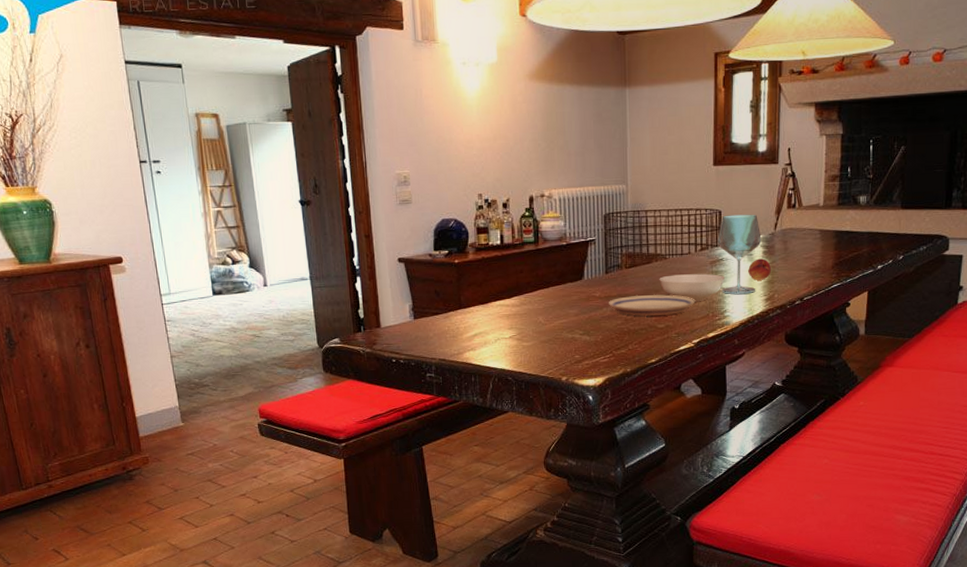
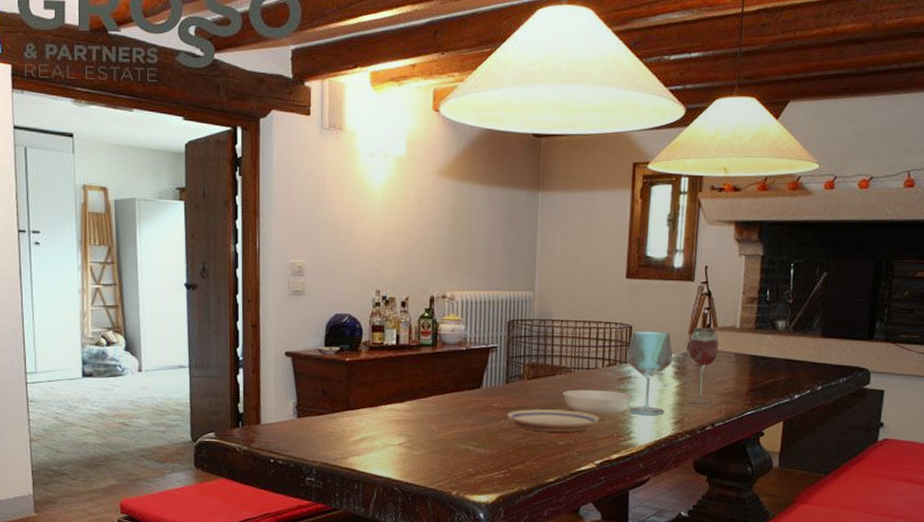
fruit: present [748,258,772,281] -> none [657,379,683,402]
wineglass: none [775,207,805,281] -> present [687,327,719,405]

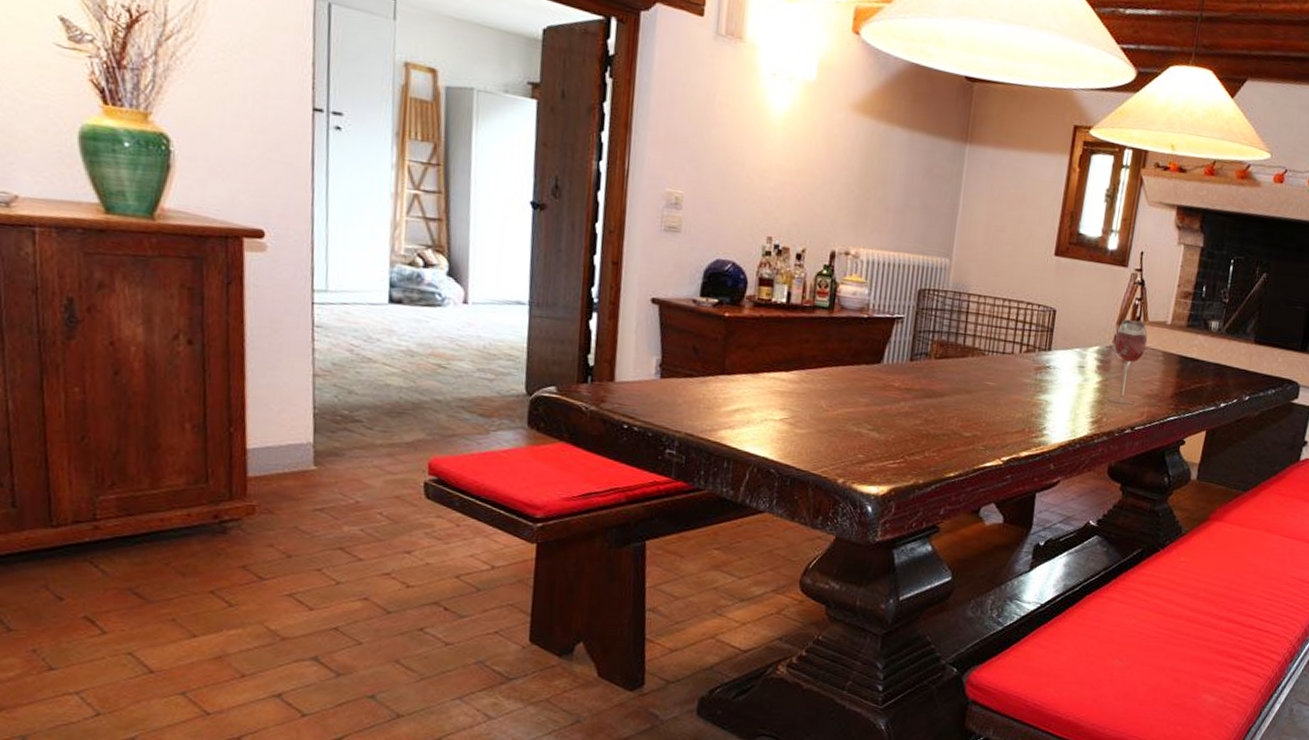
plate: present [507,409,600,432] -> none [908,392,1012,423]
bowl: present [562,390,632,420] -> none [972,375,1049,412]
wine glass: present [626,331,673,416] -> none [1043,316,1098,413]

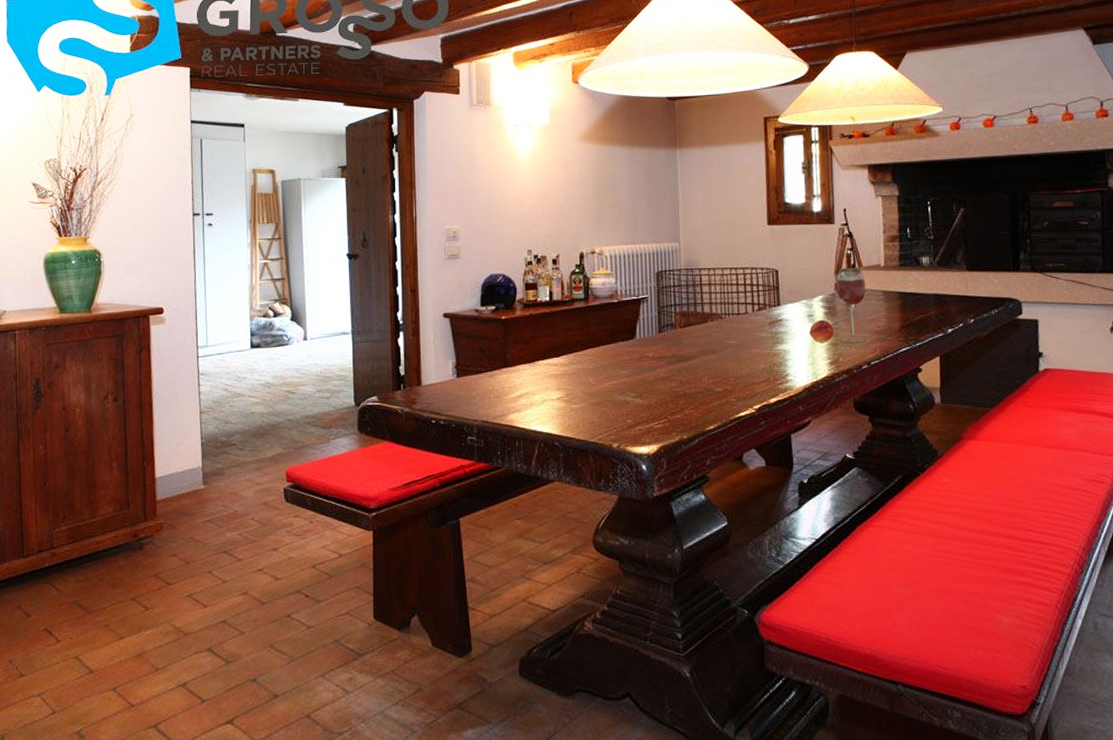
fruit: none [1076,373,1104,399] -> present [809,320,835,343]

